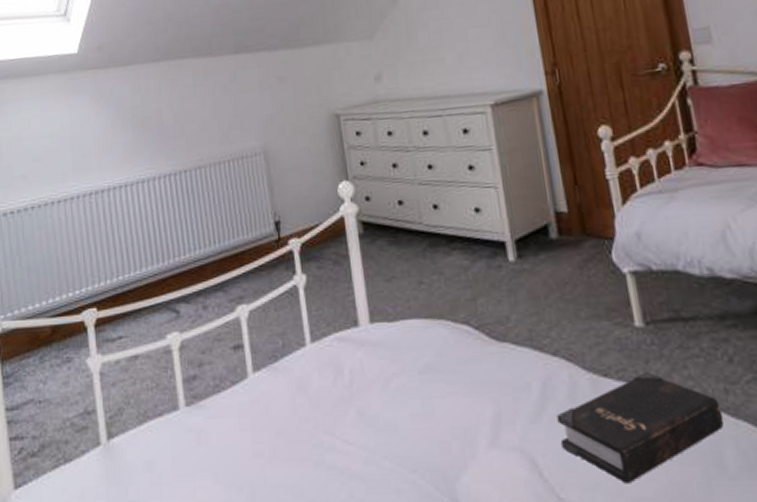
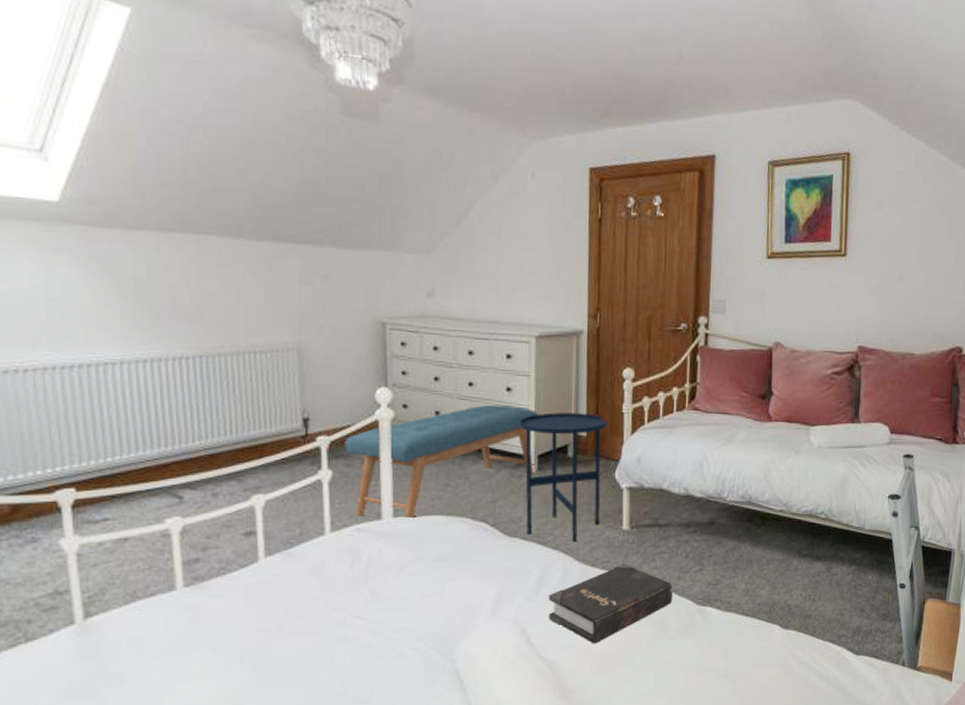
bench: none [314,185,514,326] -> present [344,405,539,520]
side table: none [488,184,605,346] -> present [520,412,608,543]

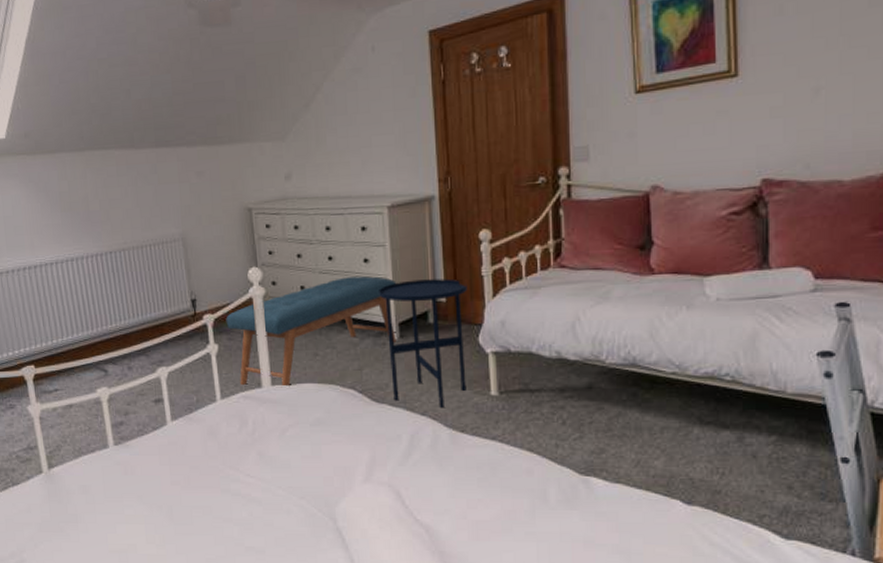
hardback book: present [548,563,674,644] -> none [420,430,552,511]

